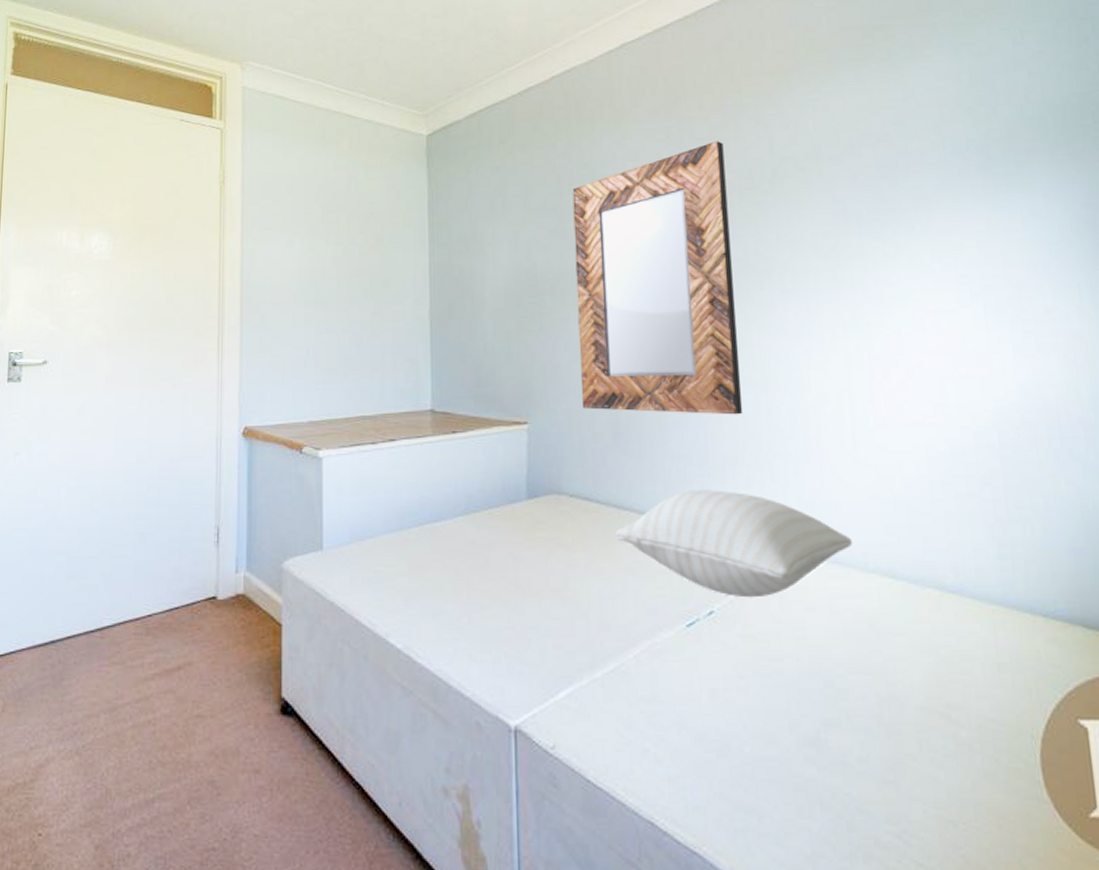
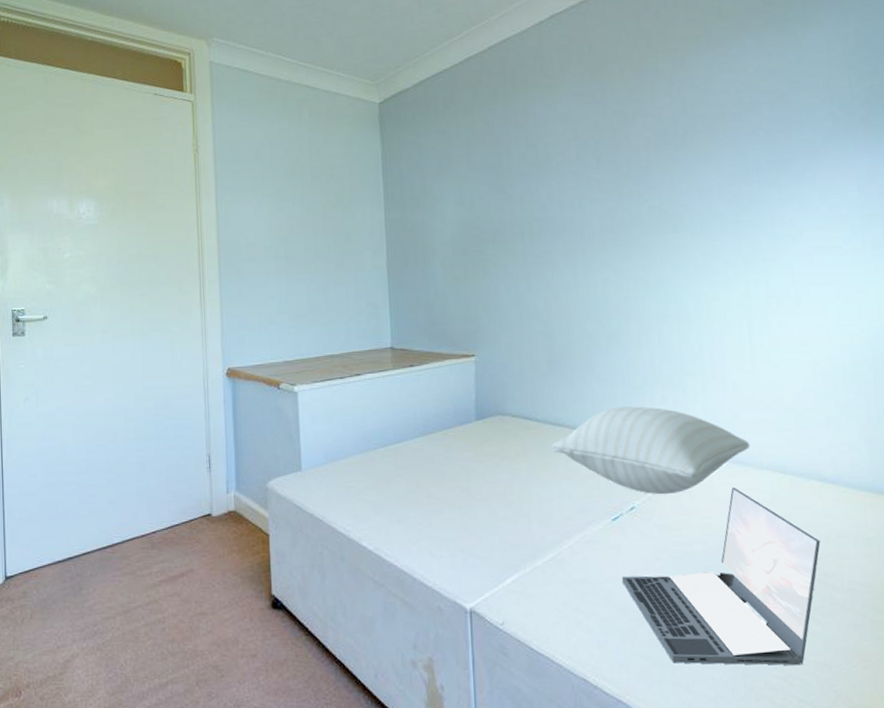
home mirror: present [572,141,743,415] -> none [509,102,659,343]
laptop: none [698,593,941,820] -> present [622,487,821,666]

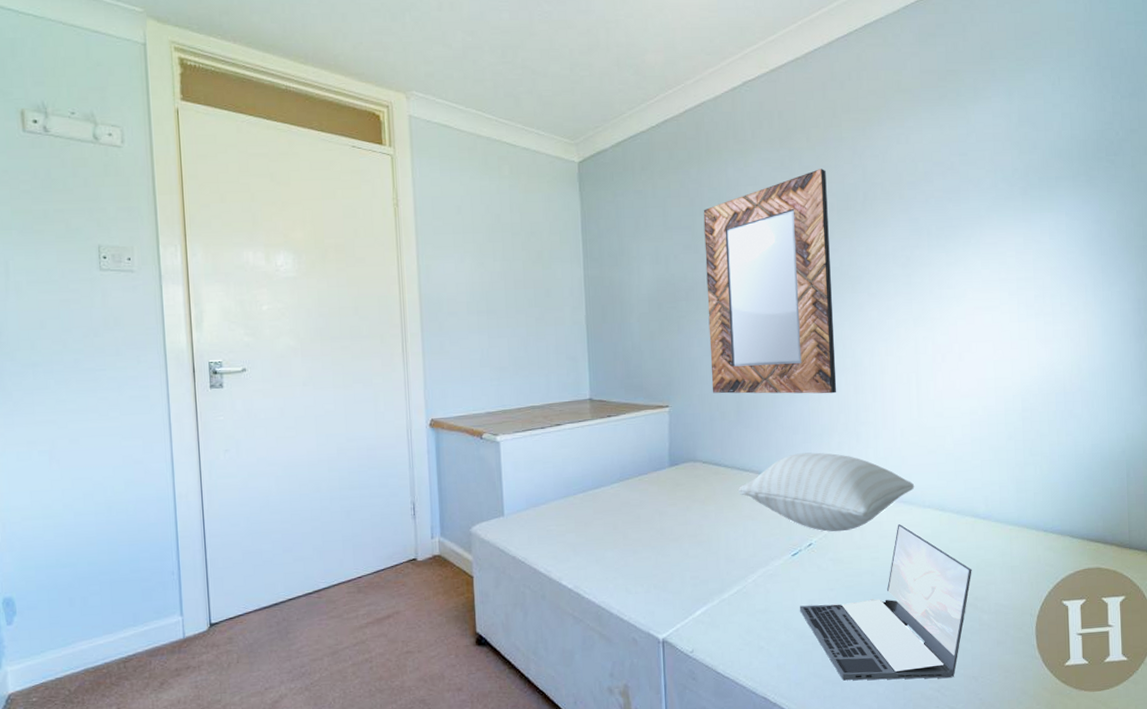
home mirror: none [509,102,659,343] -> present [703,169,837,394]

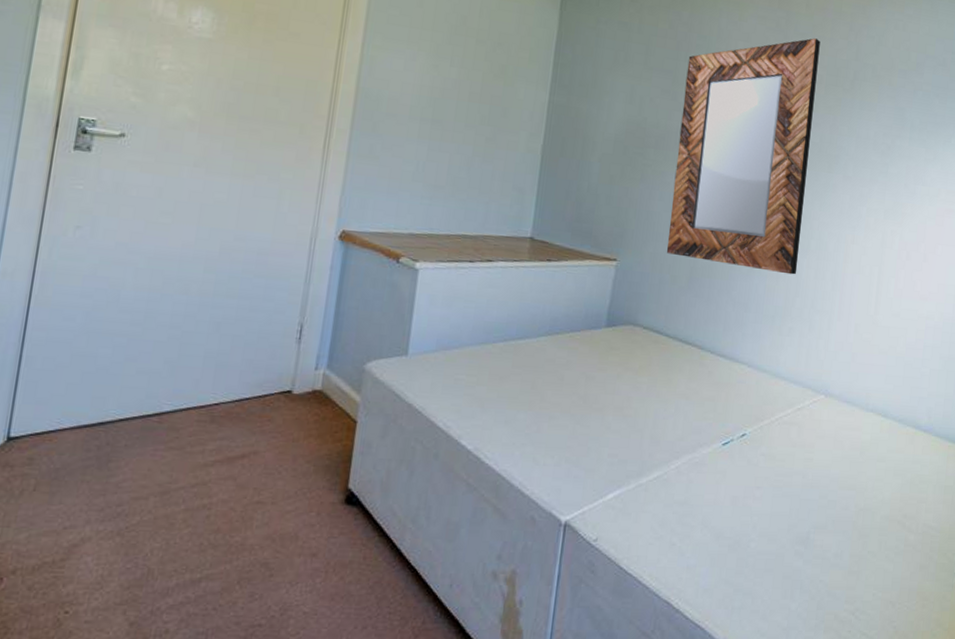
pillow: present [738,452,915,532] -> none [676,333,861,426]
laptop: present [800,524,972,681] -> none [721,425,906,601]

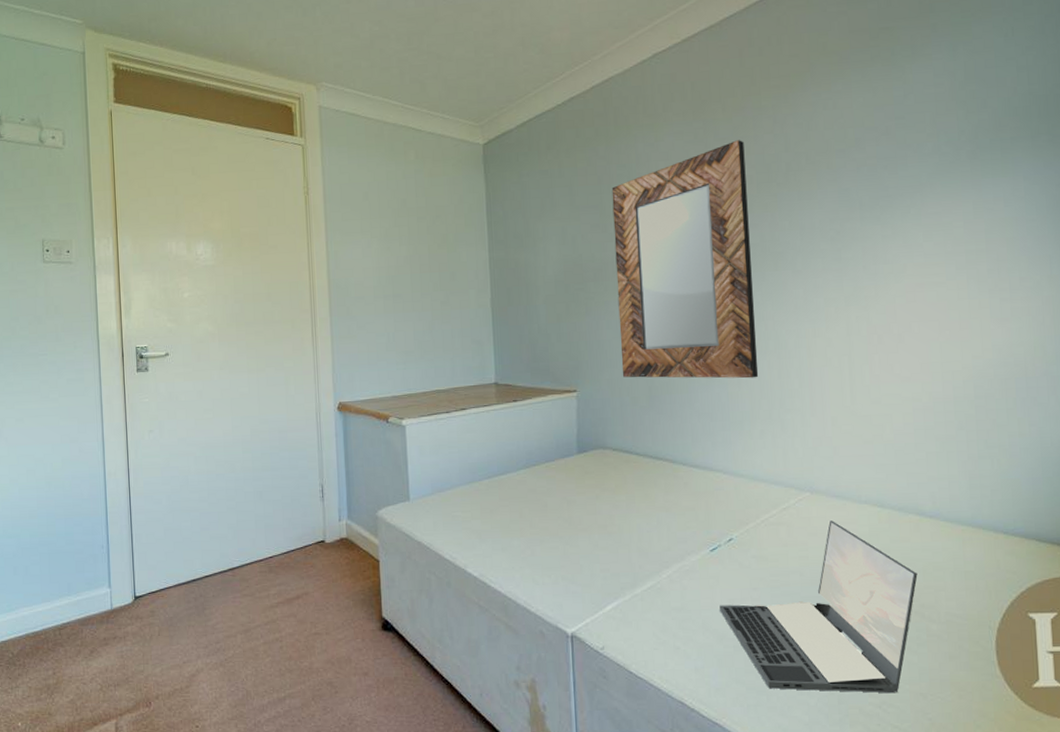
laptop: none [721,425,906,601] -> present [720,521,918,694]

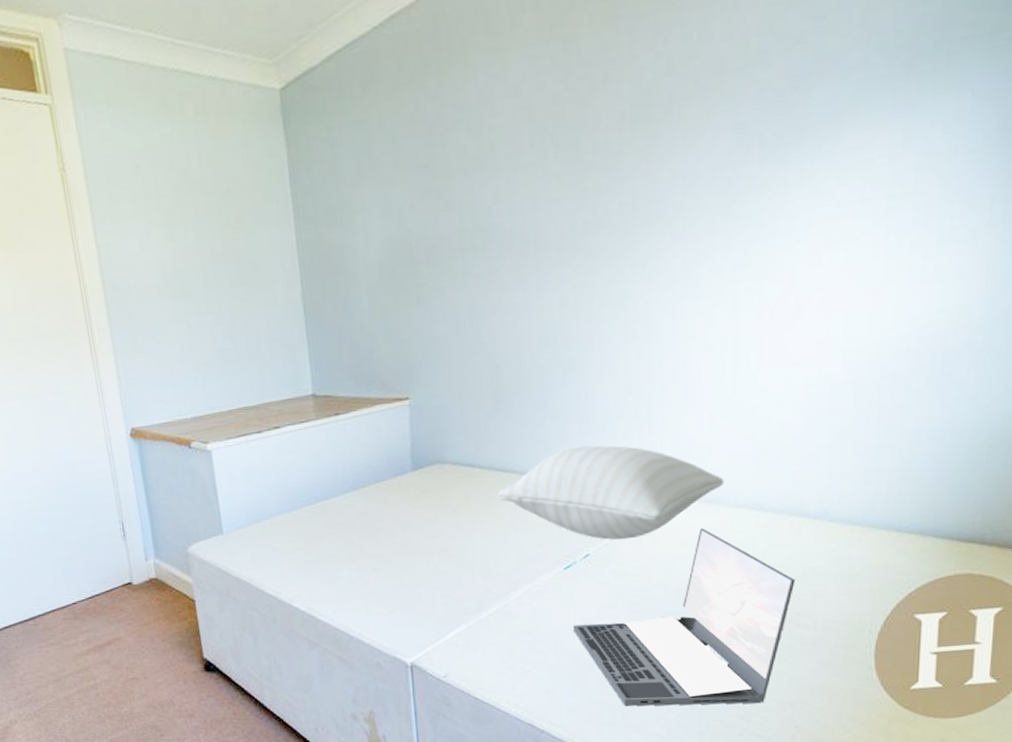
home mirror: present [611,140,759,379] -> none [446,62,625,379]
pillow: none [651,441,849,527] -> present [497,445,725,540]

